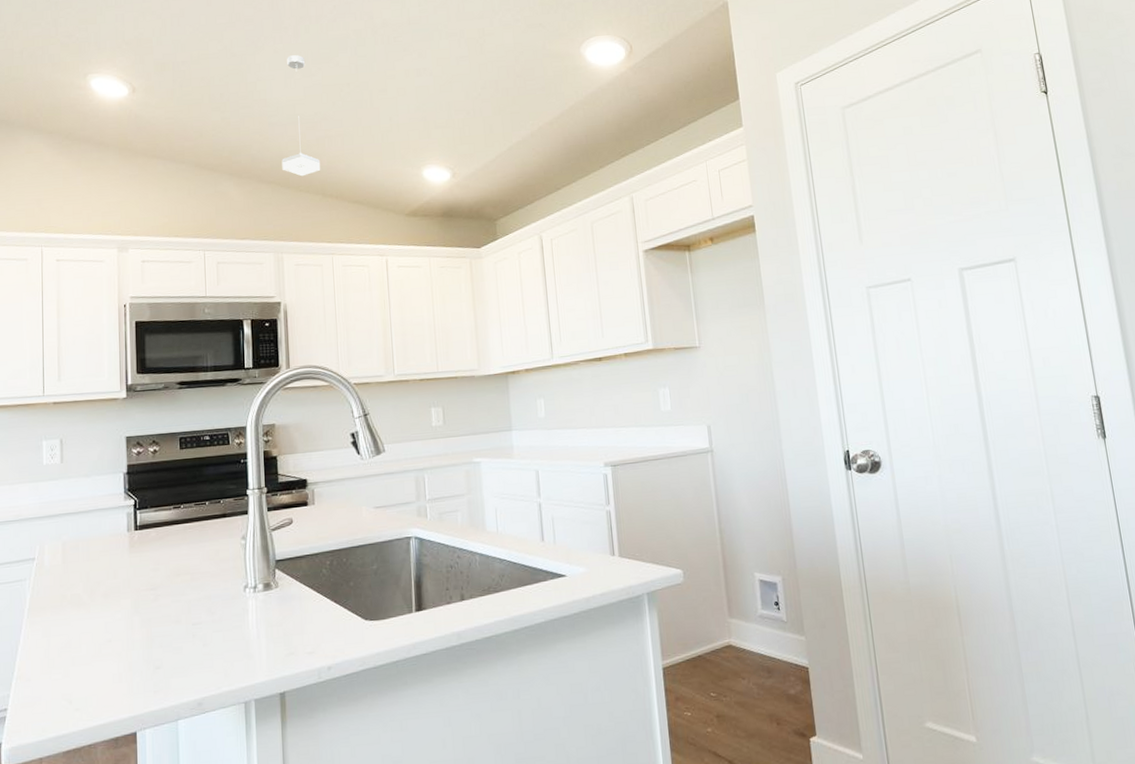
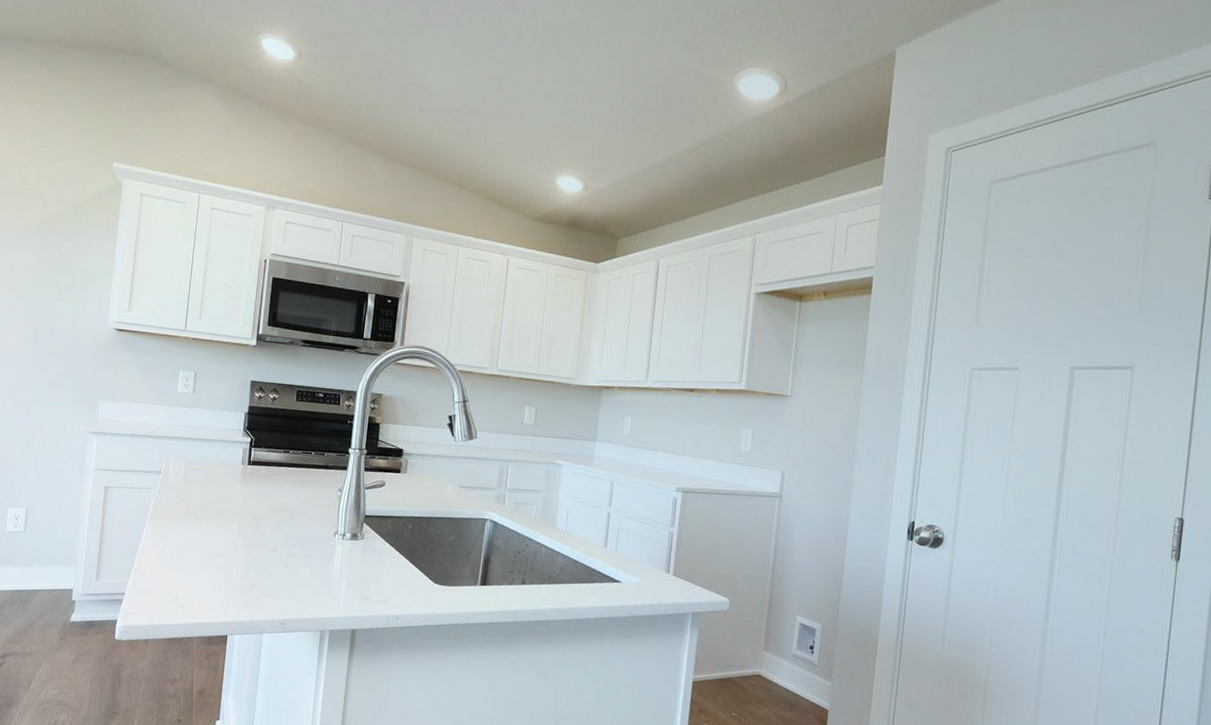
pendant lamp: present [281,55,321,177] -> none [425,42,464,165]

